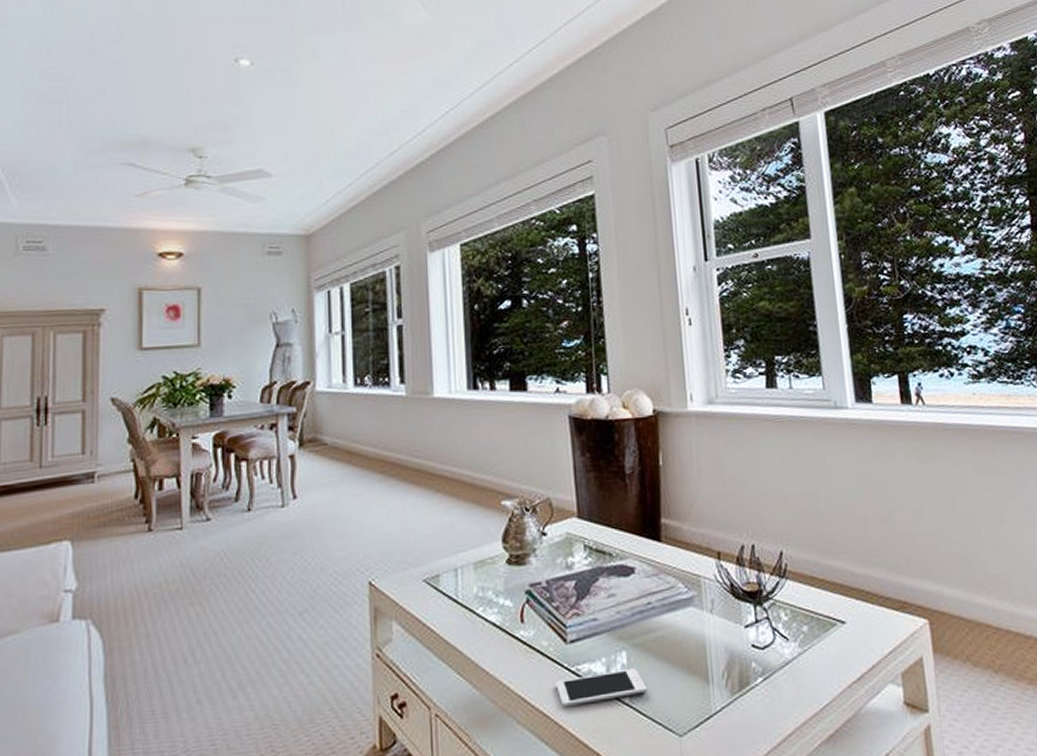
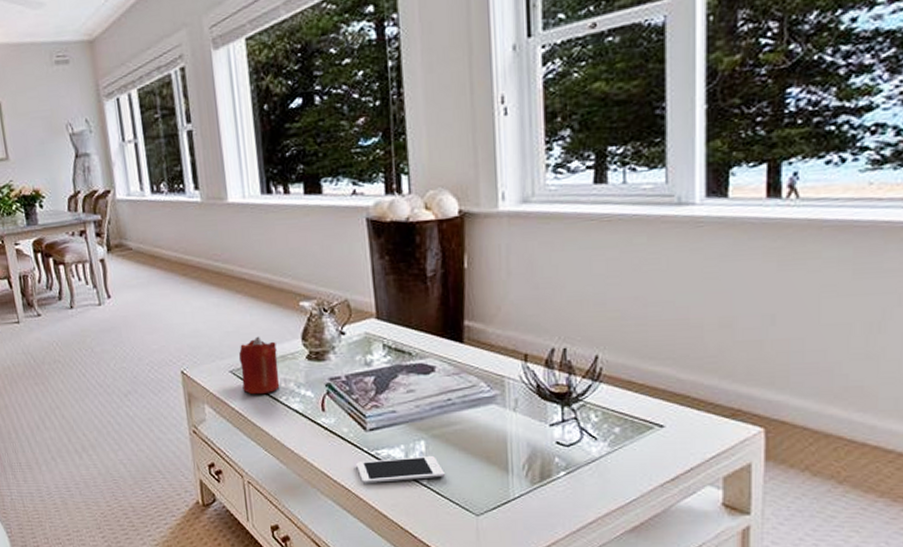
candle: none [434,539,477,607] -> present [238,336,280,395]

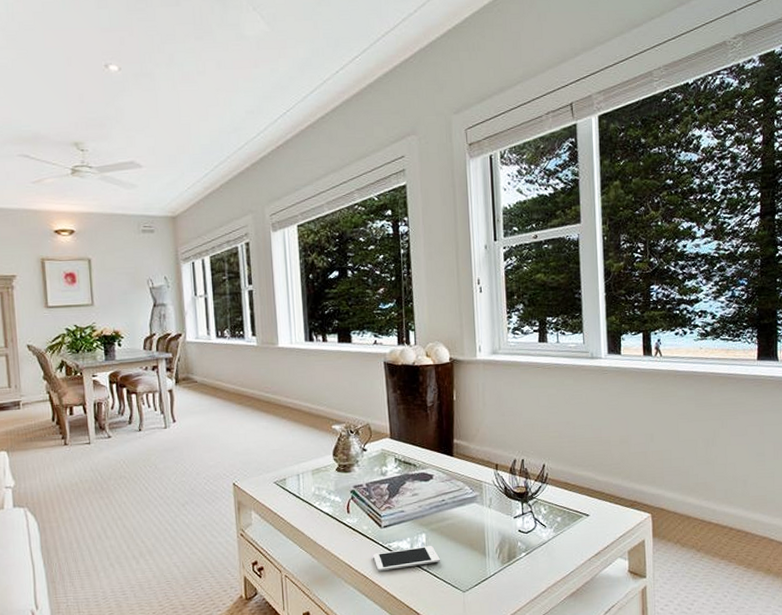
candle: present [238,336,280,395] -> none [282,453,315,502]

